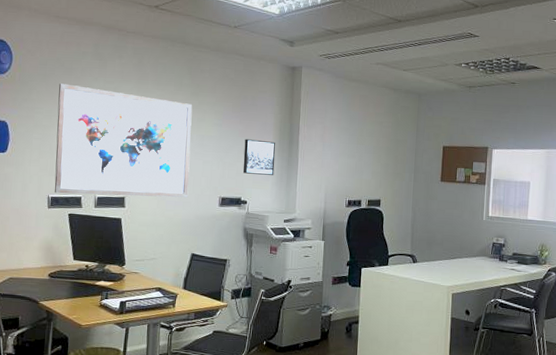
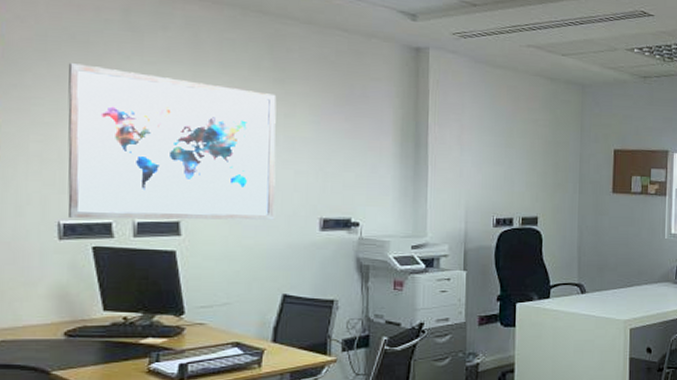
wall art: present [243,139,276,175] -> none [352,141,397,189]

